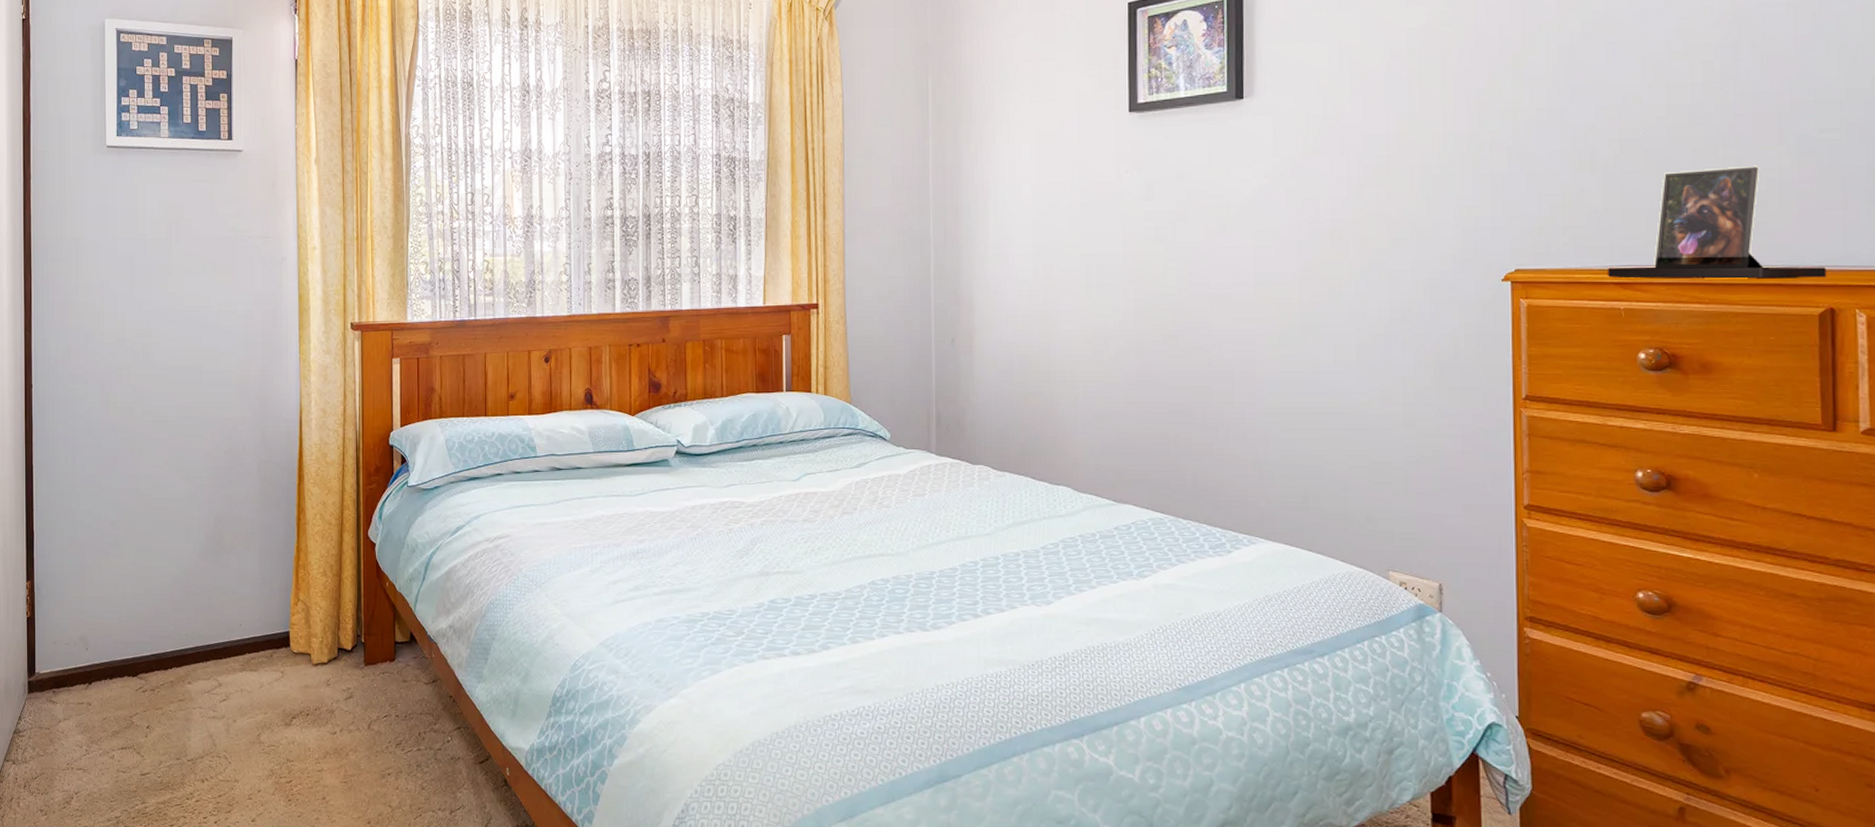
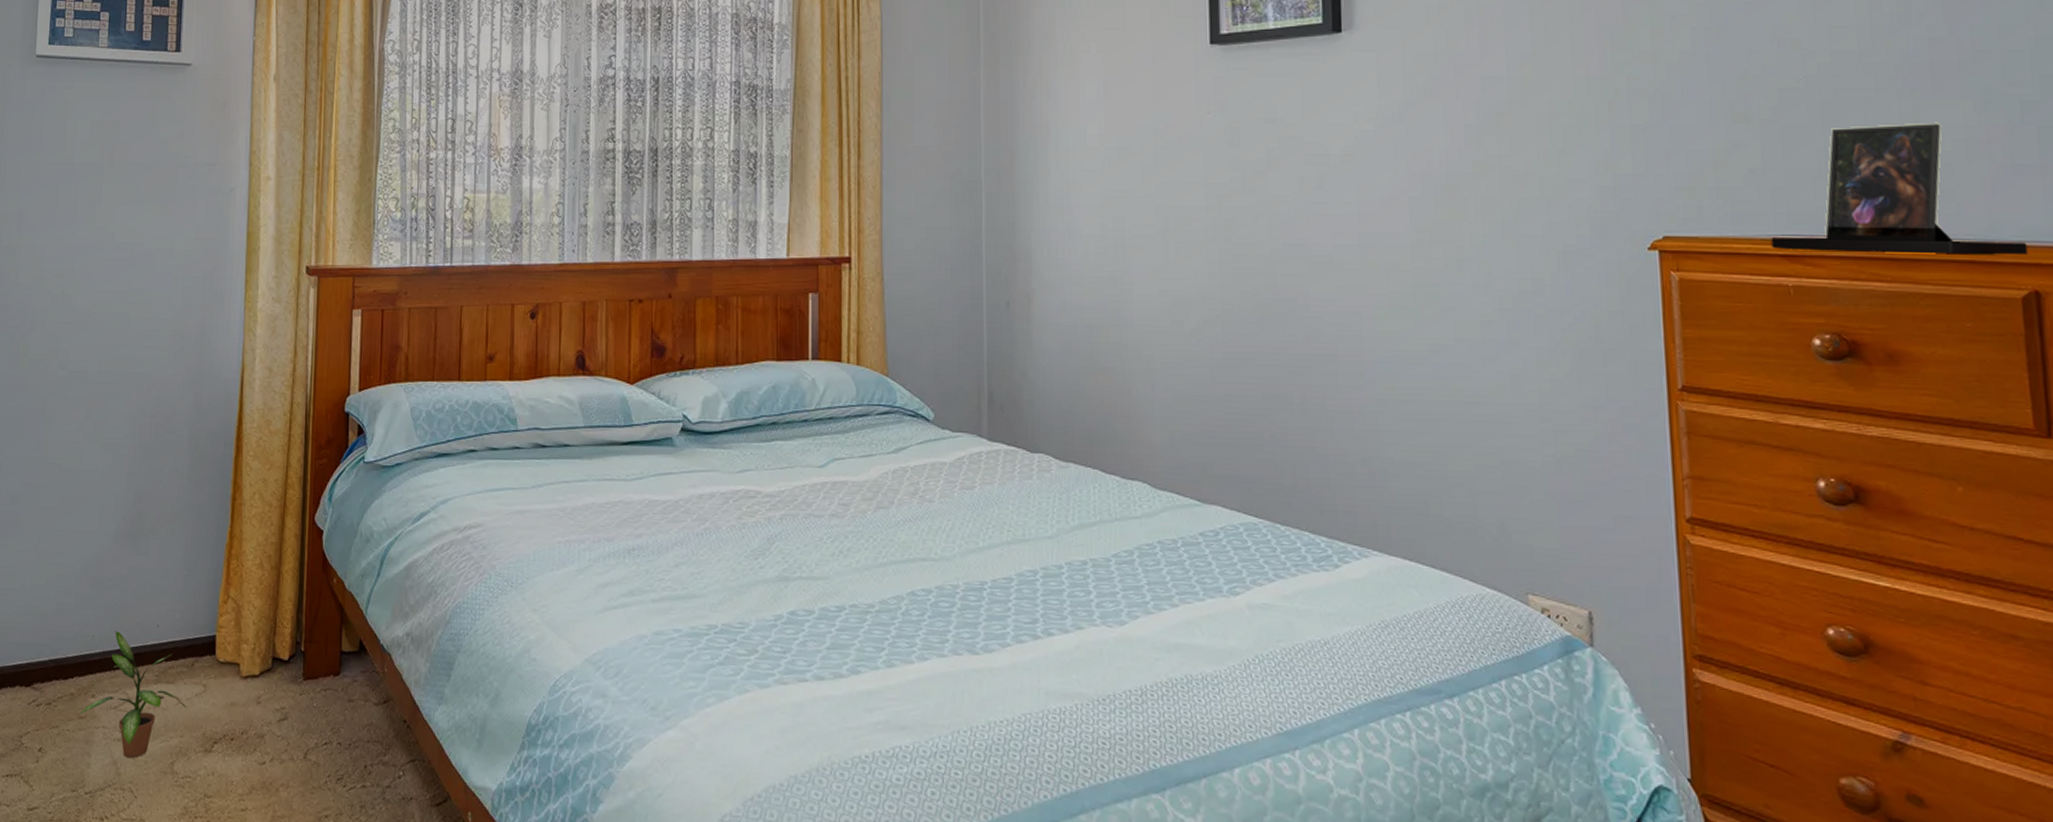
potted plant: none [177,630,268,731] -> present [77,631,187,758]

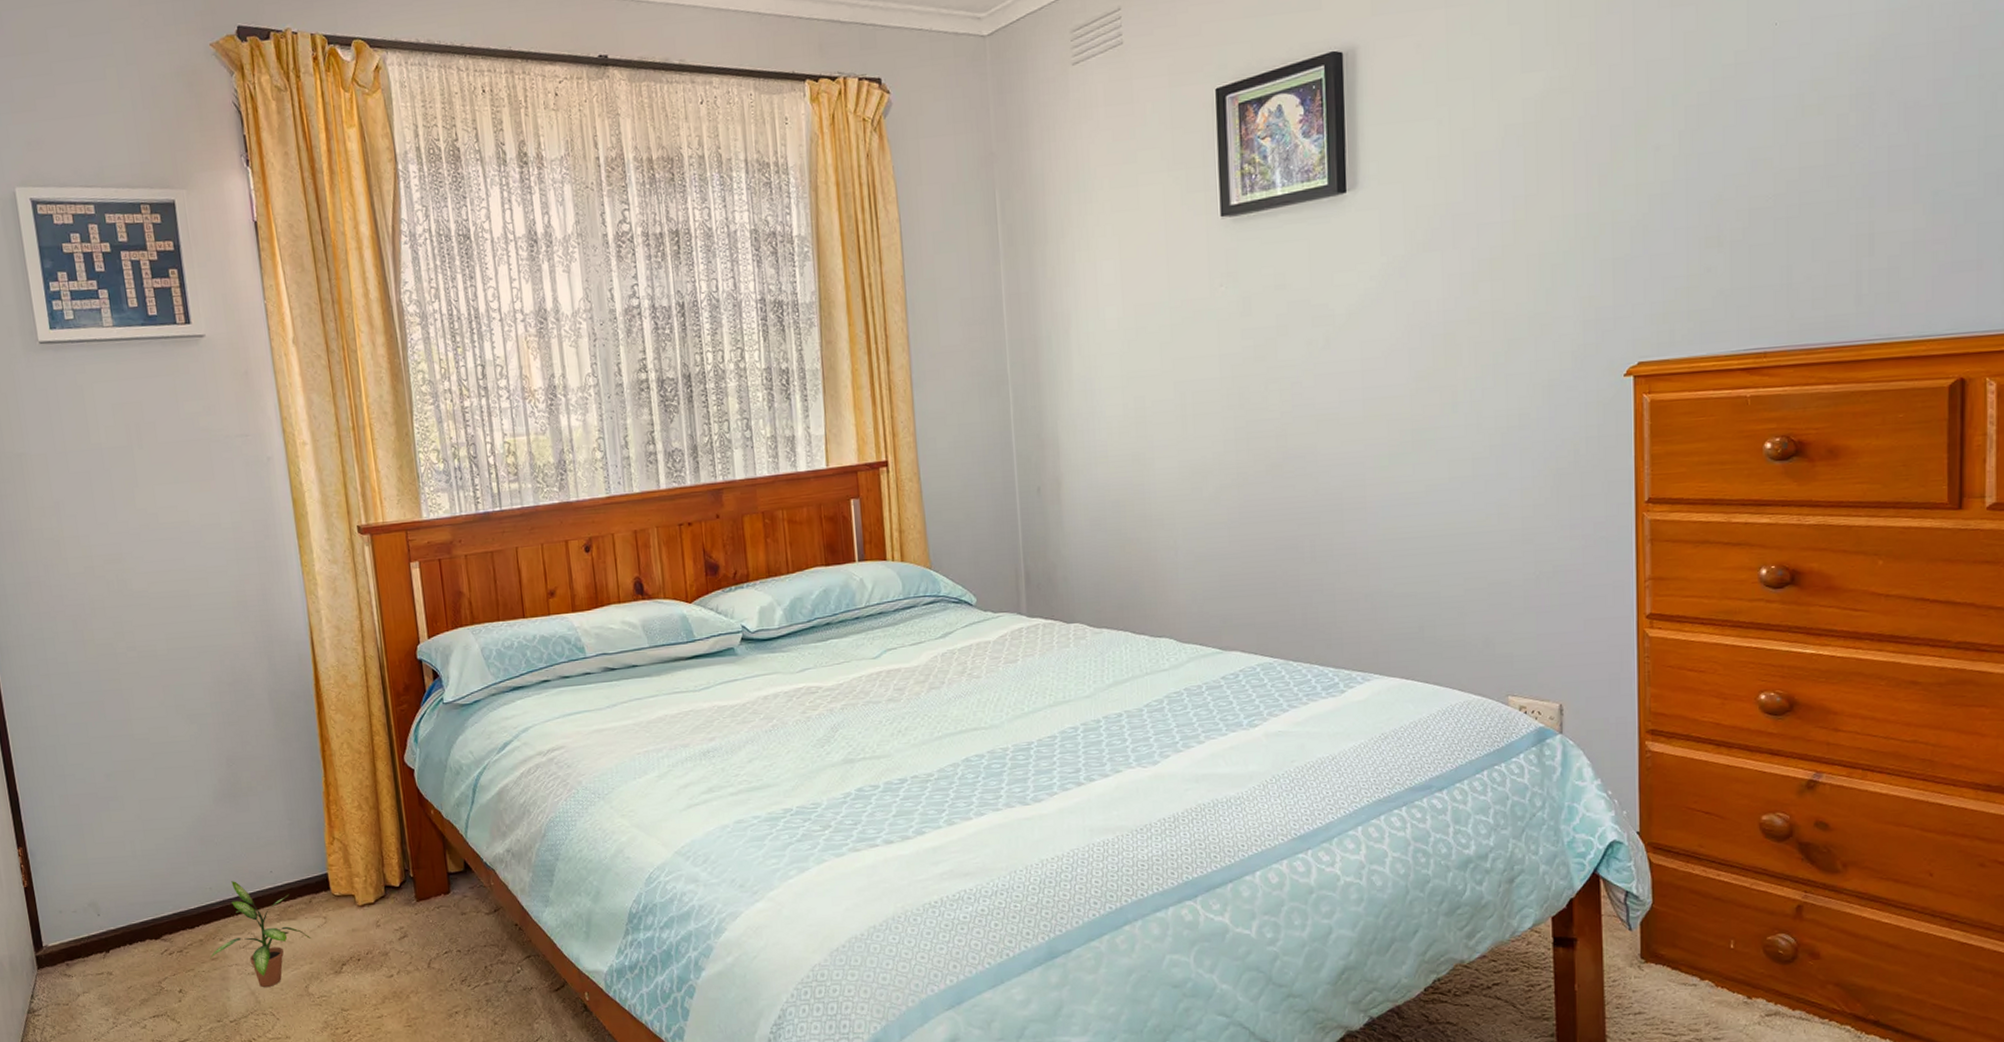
photo frame: present [1771,124,2028,256] -> none [1734,229,1958,364]

